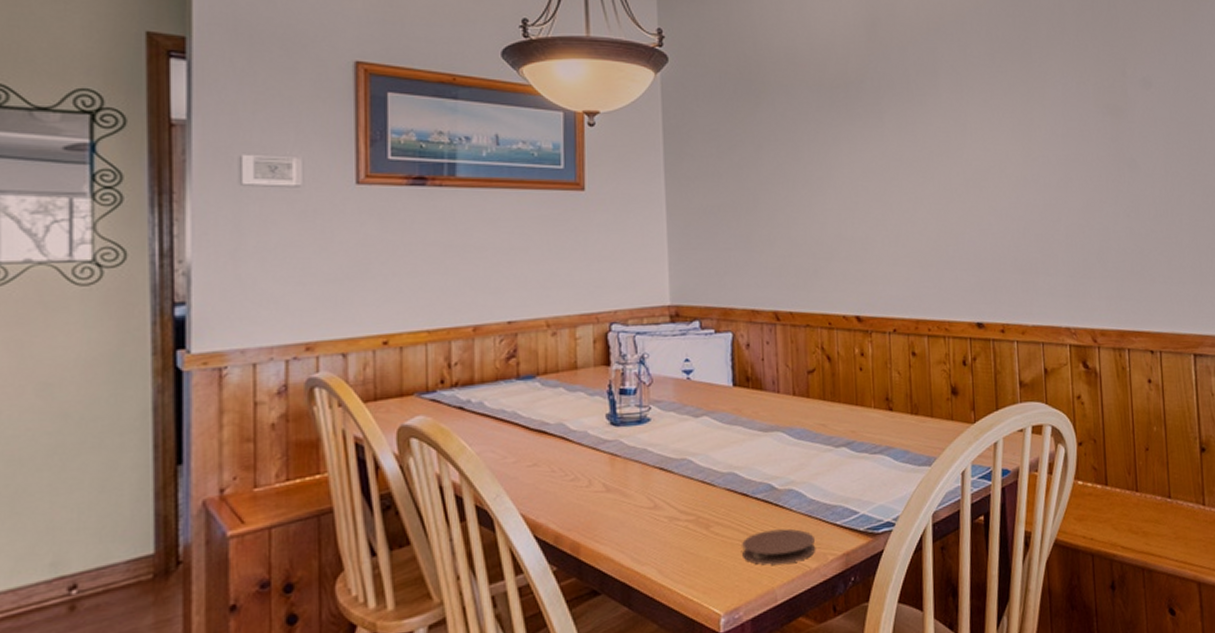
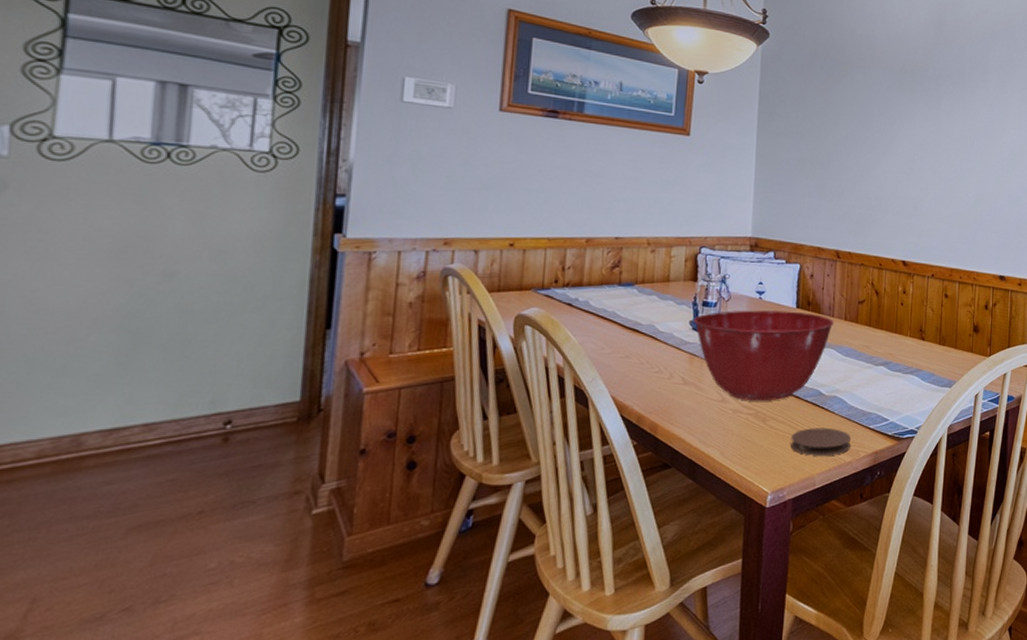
mixing bowl: none [610,390,781,505] -> present [693,310,834,401]

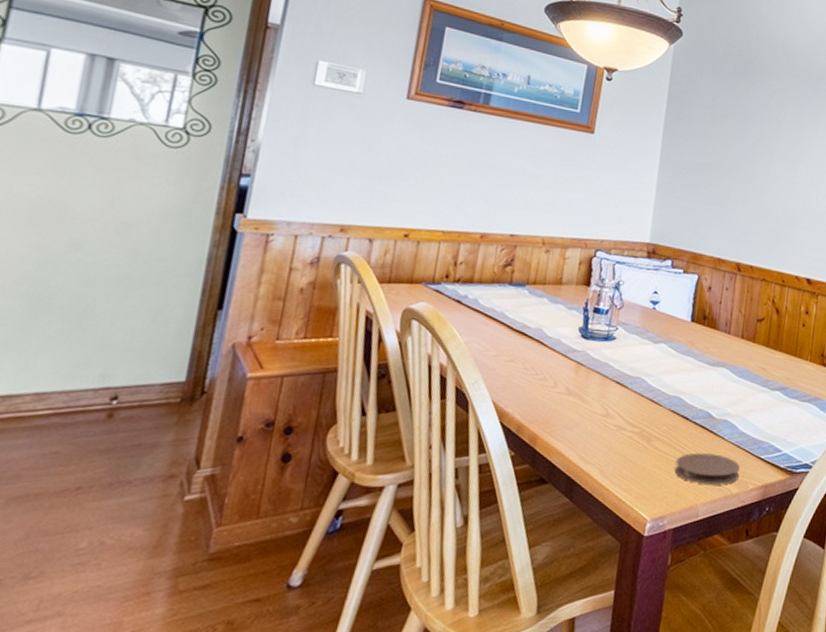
mixing bowl: present [693,310,834,401] -> none [583,319,730,420]

